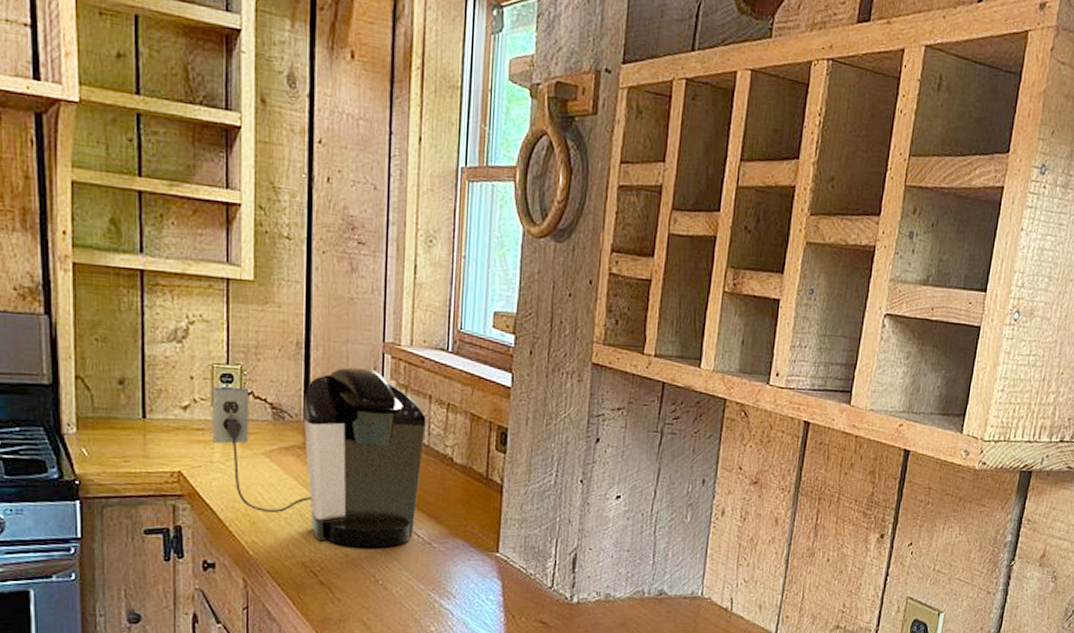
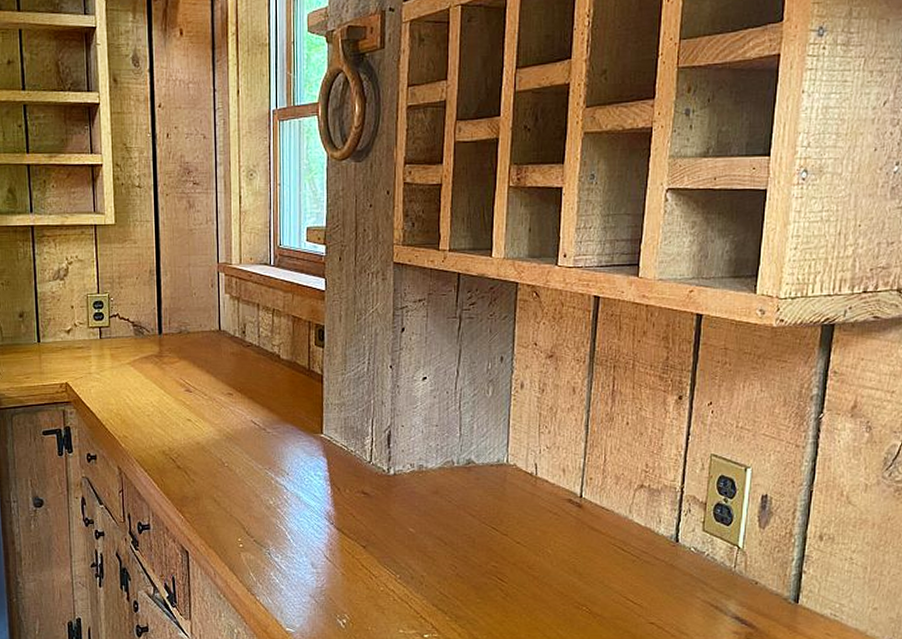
coffee maker: present [211,367,426,548] -> none [87,286,256,436]

